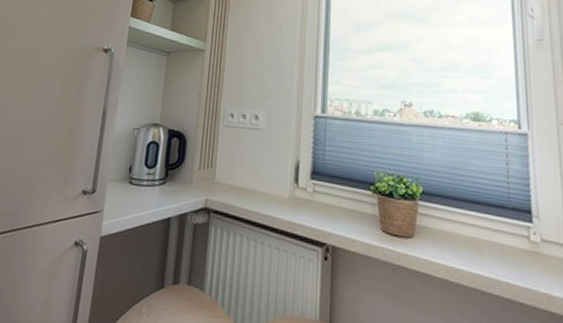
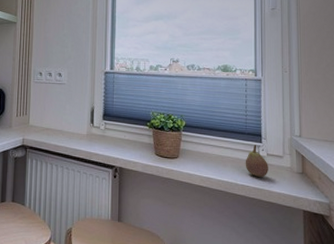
fruit: none [509,224,545,273] -> present [245,144,268,177]

